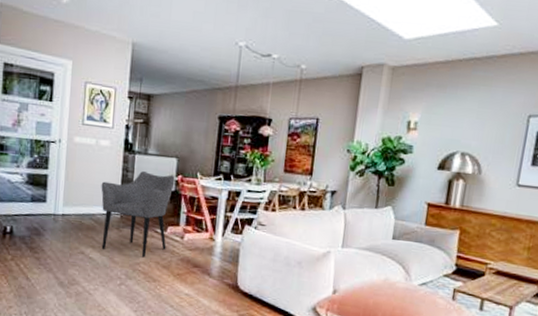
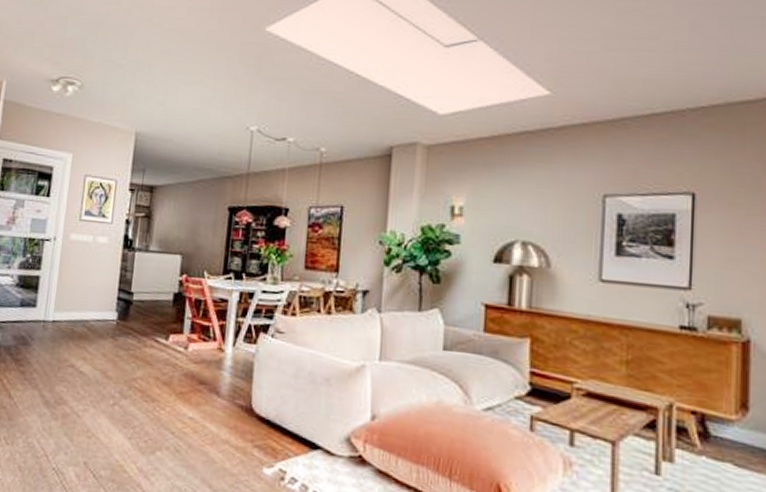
armchair: present [101,171,175,258] -> none [94,271,179,372]

